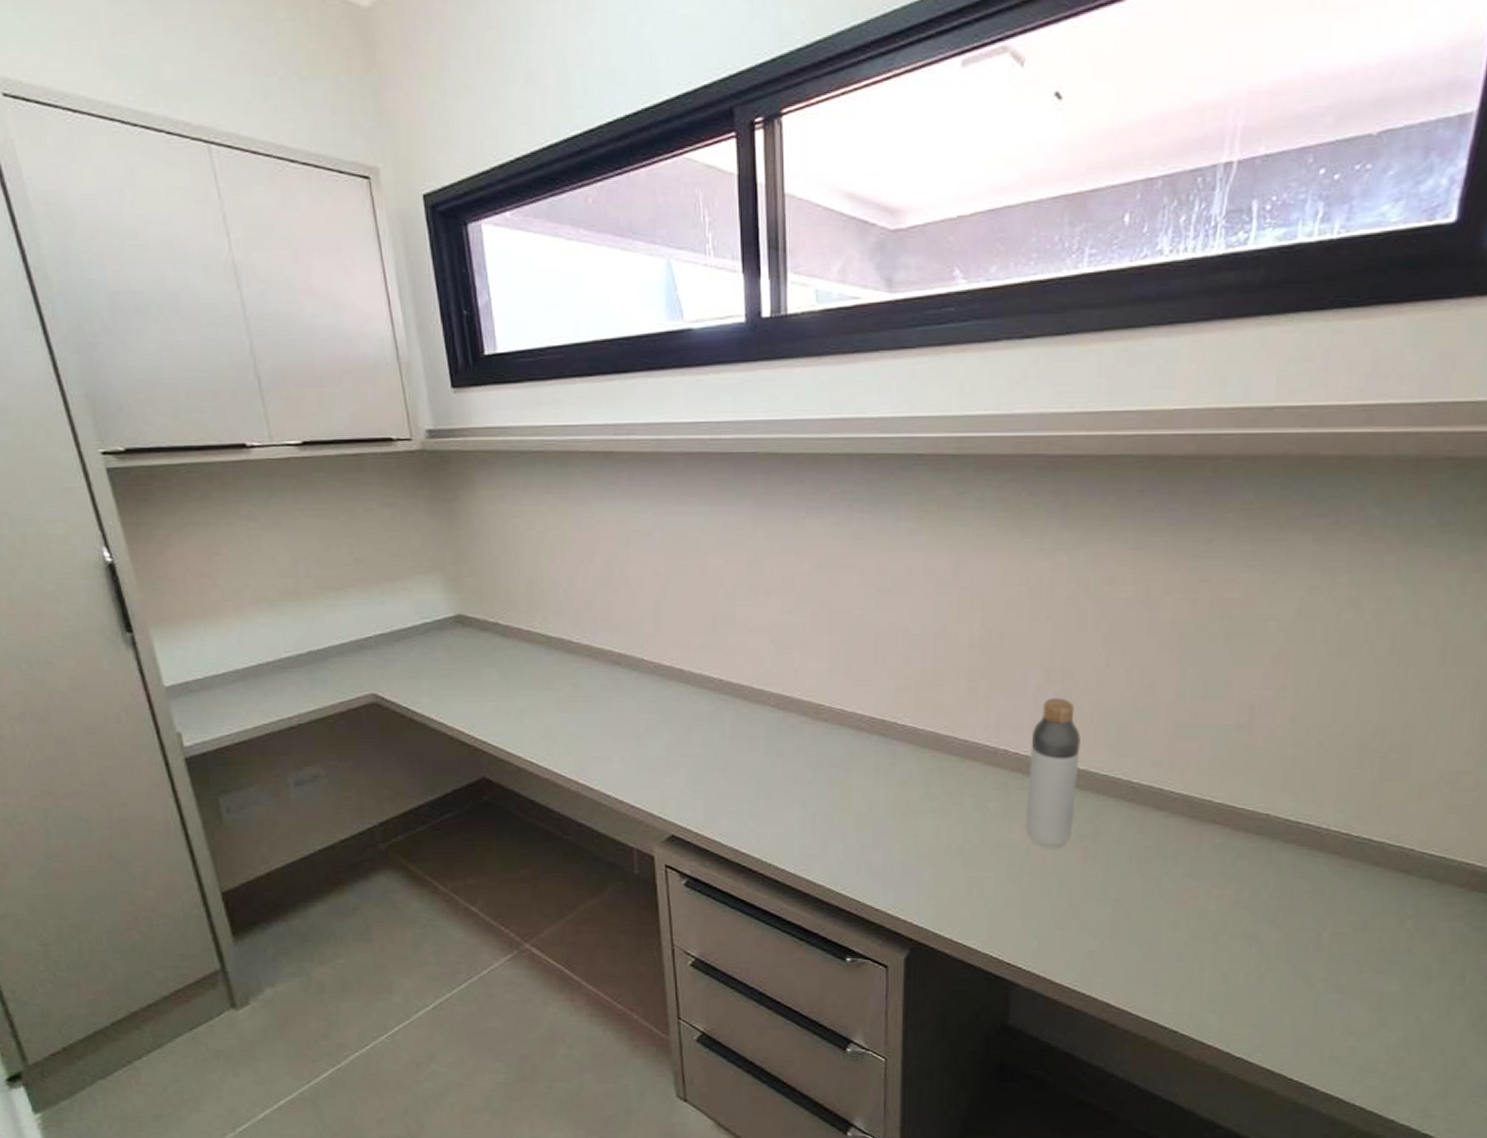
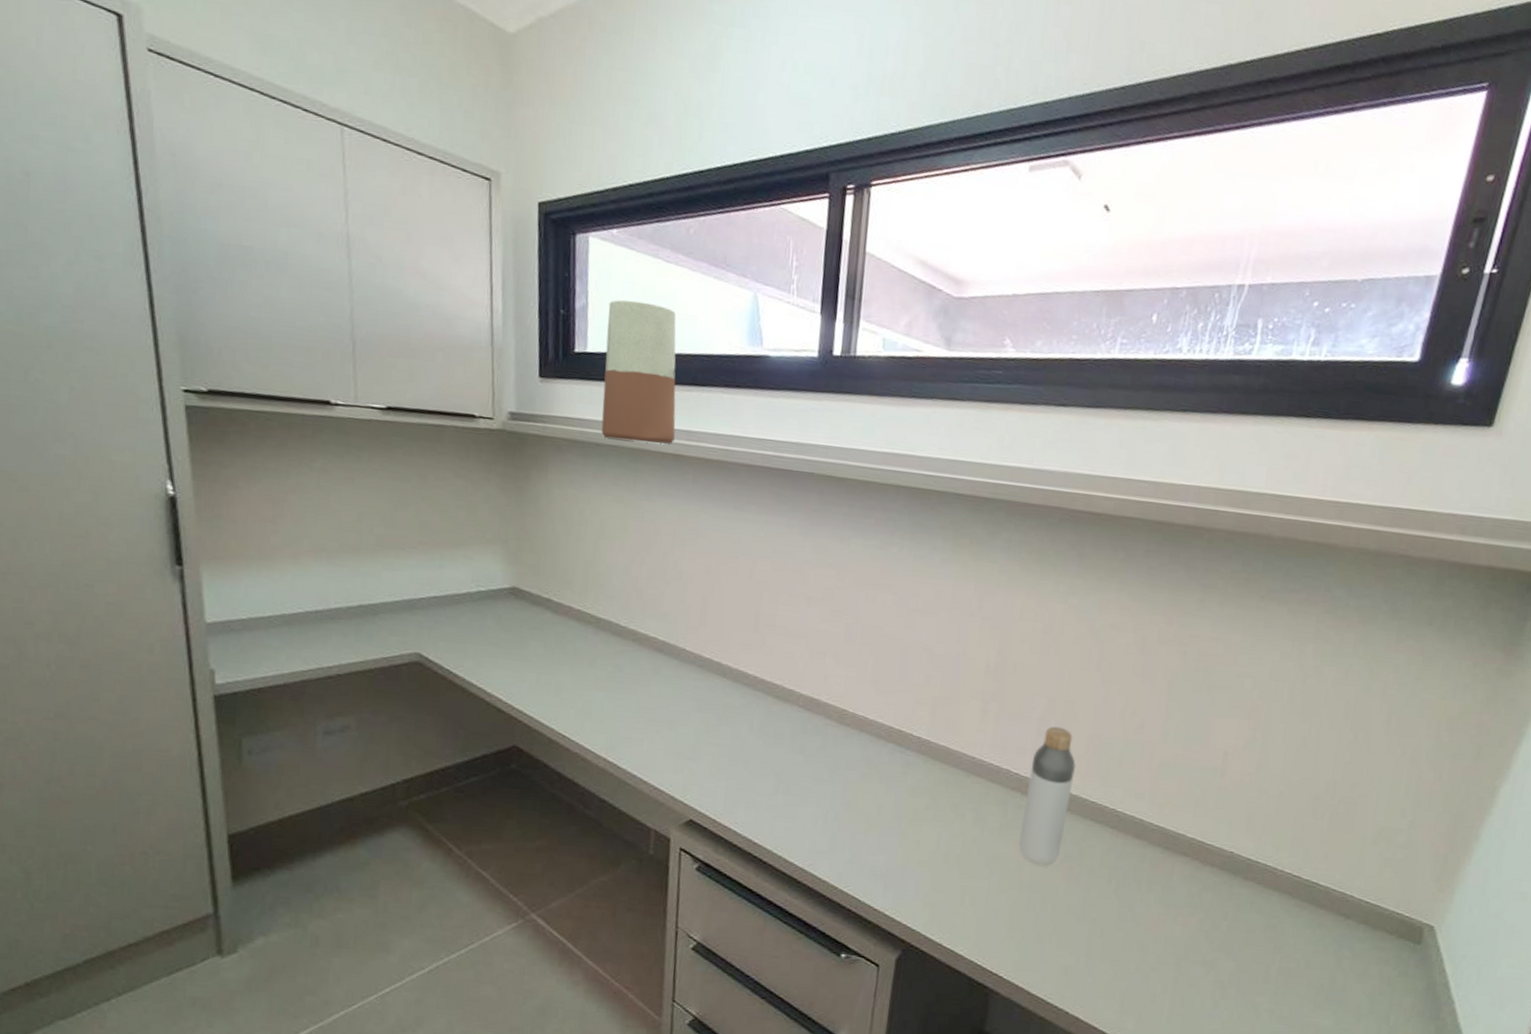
vase: none [513,288,602,444] -> present [601,300,676,444]

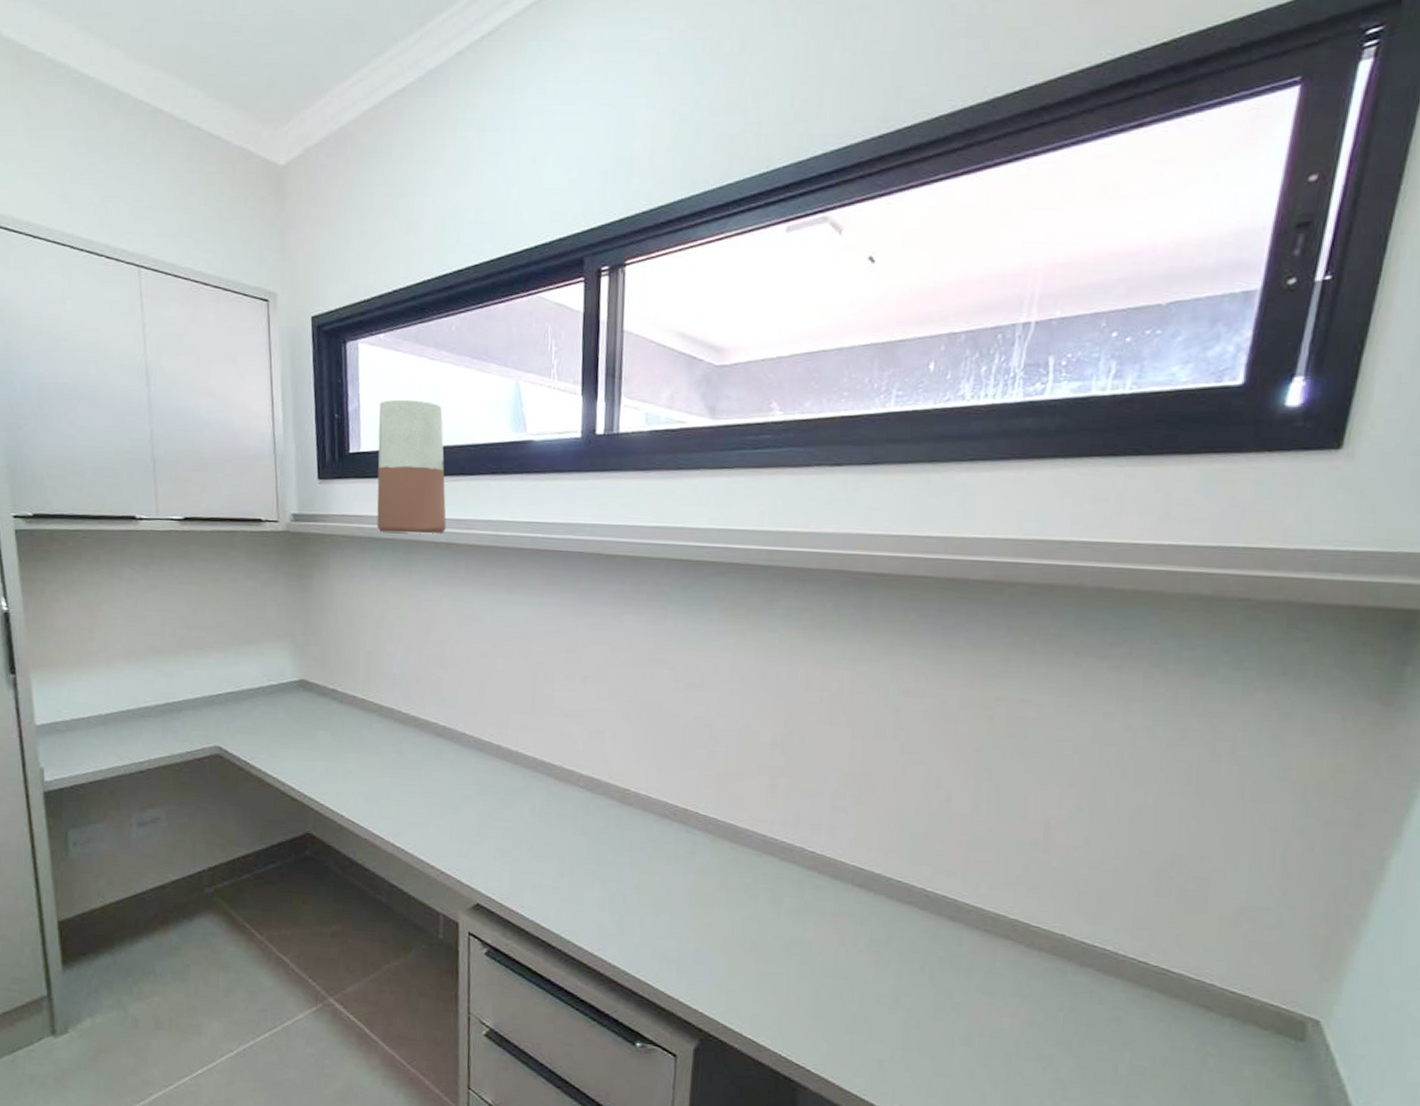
bottle: present [1018,726,1076,867] -> none [819,800,876,951]

